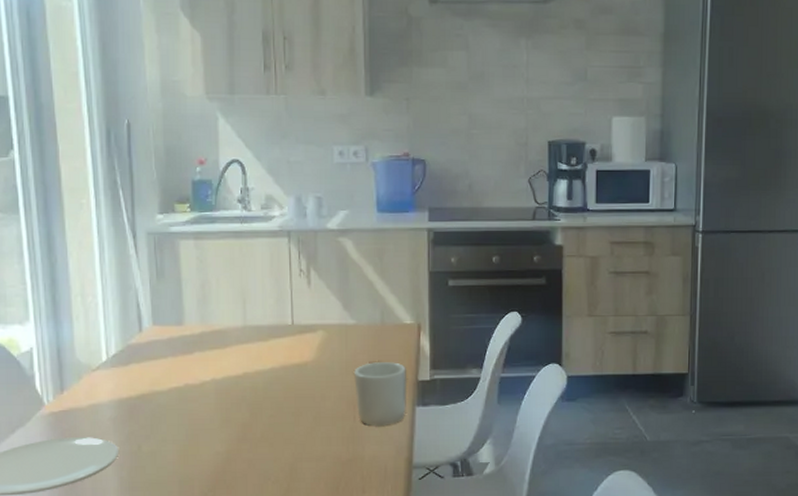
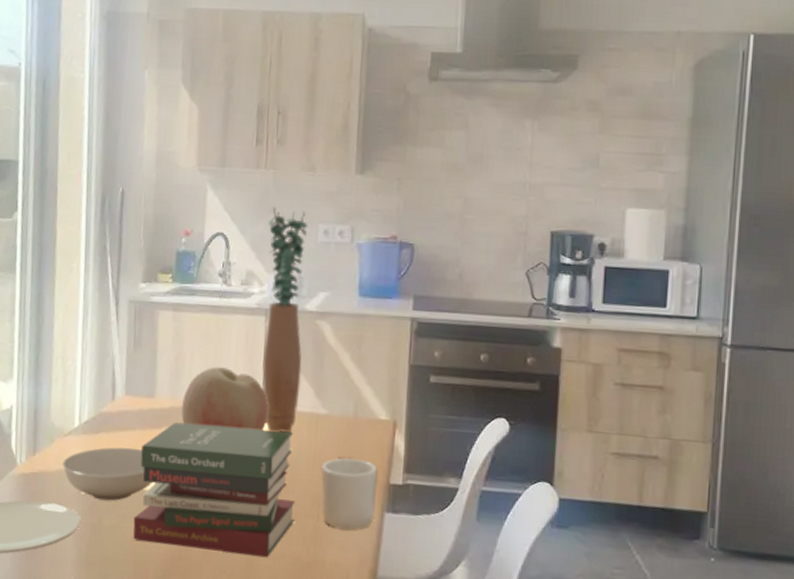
bowl: none [94,375,189,428] -> present [62,447,152,501]
books: none [174,344,332,462] -> present [133,422,296,557]
fruit: none [212,290,299,347] -> present [181,367,268,430]
vase: none [283,131,328,345] -> present [261,207,308,433]

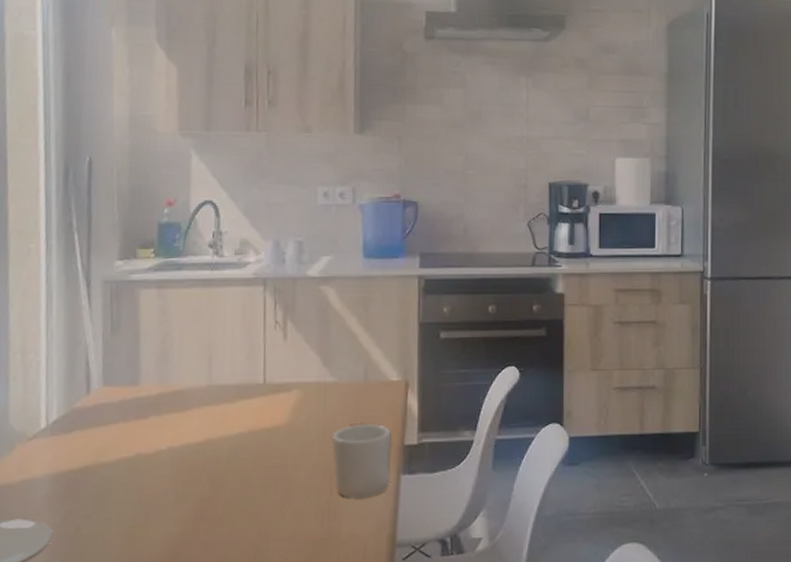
bowl: present [62,447,152,501] -> none [27,443,140,507]
books: present [133,422,296,557] -> none [119,405,306,545]
fruit: present [181,367,268,430] -> none [172,344,272,410]
vase: present [261,207,308,433] -> none [261,171,306,407]

